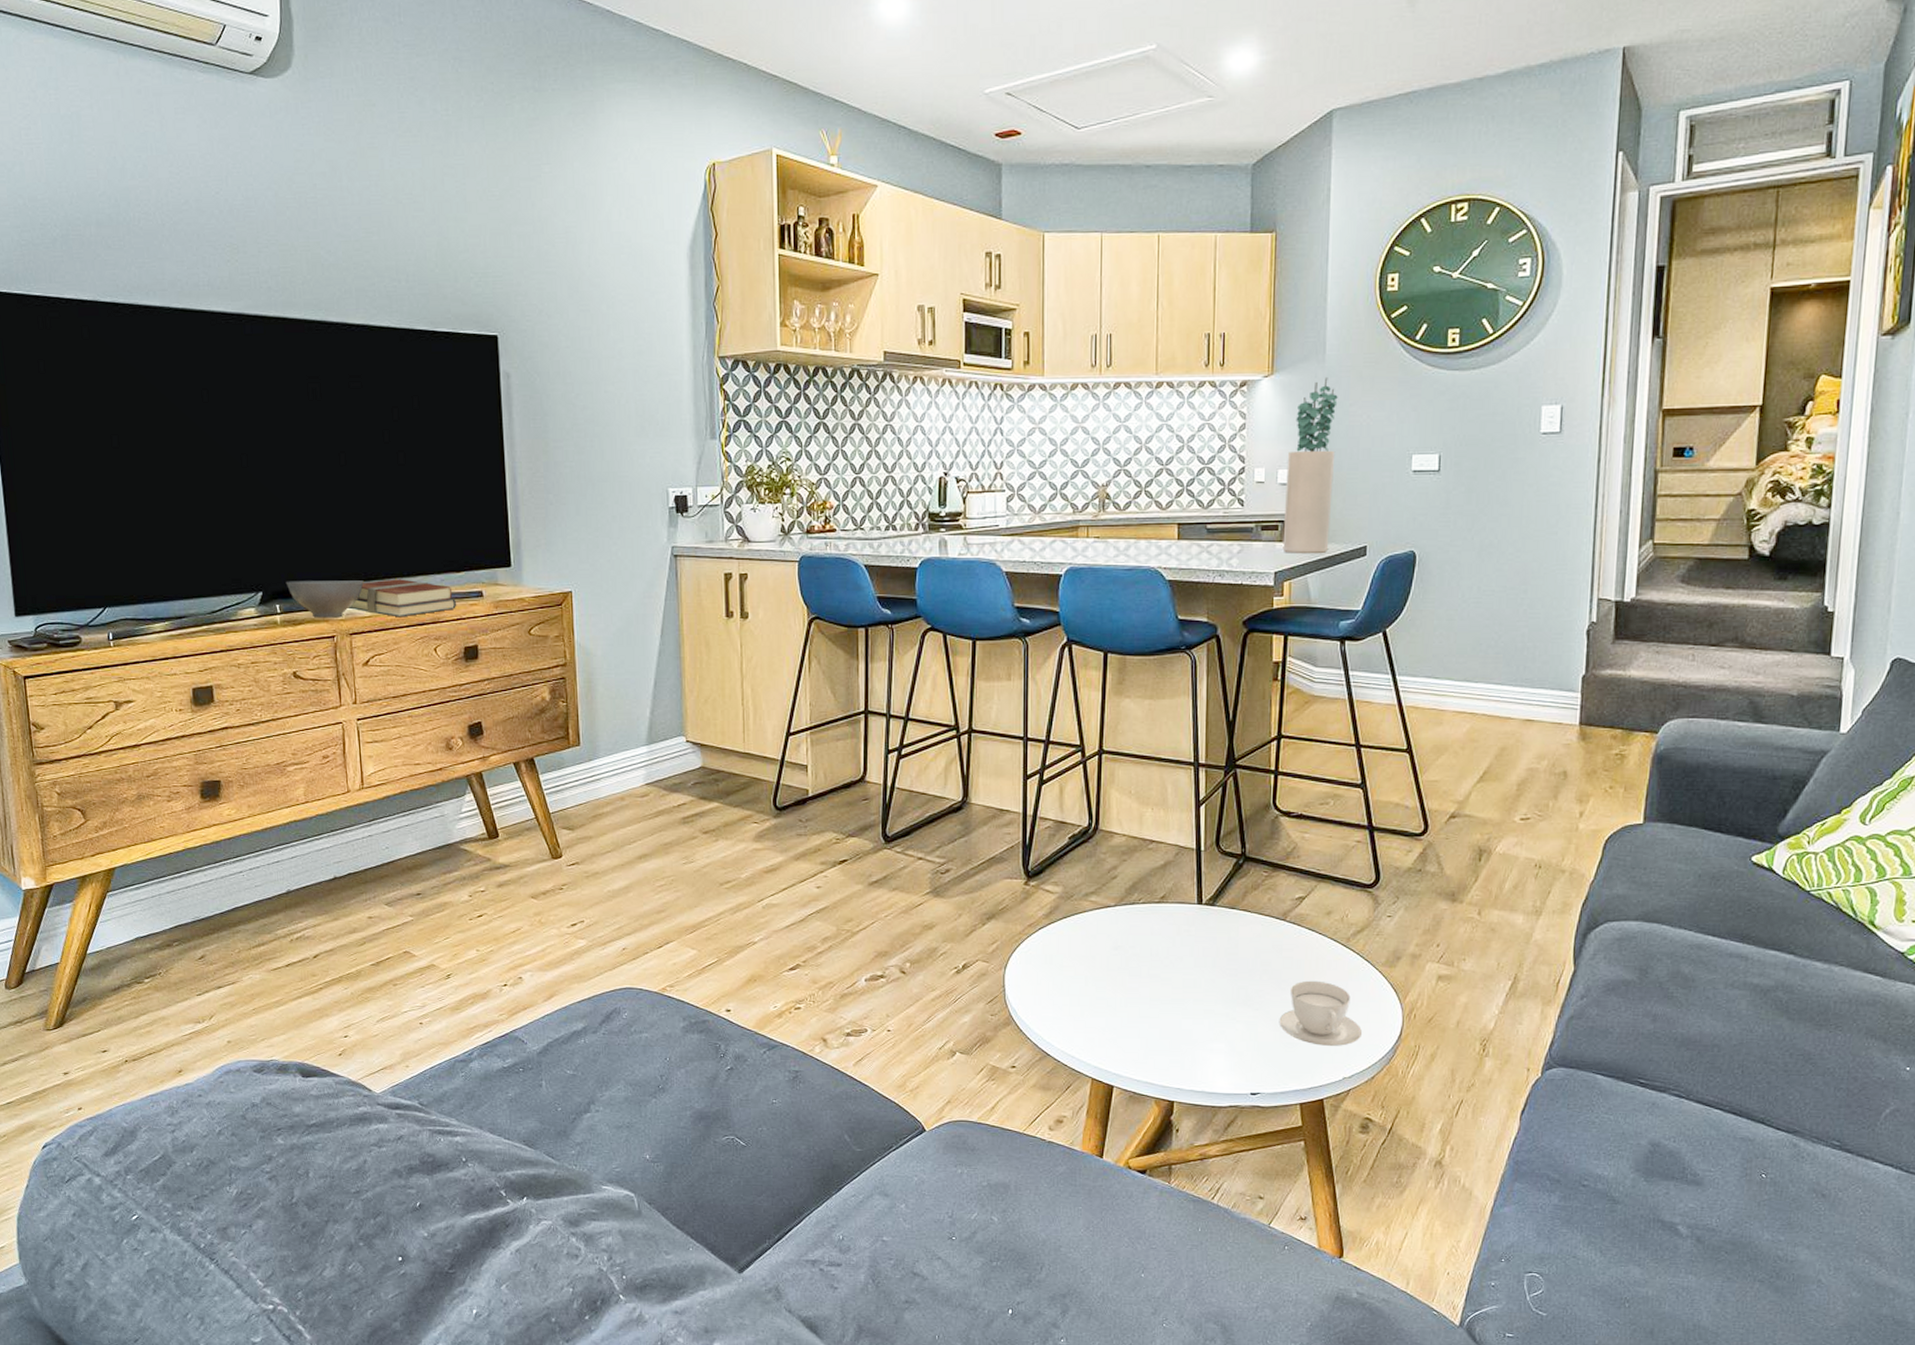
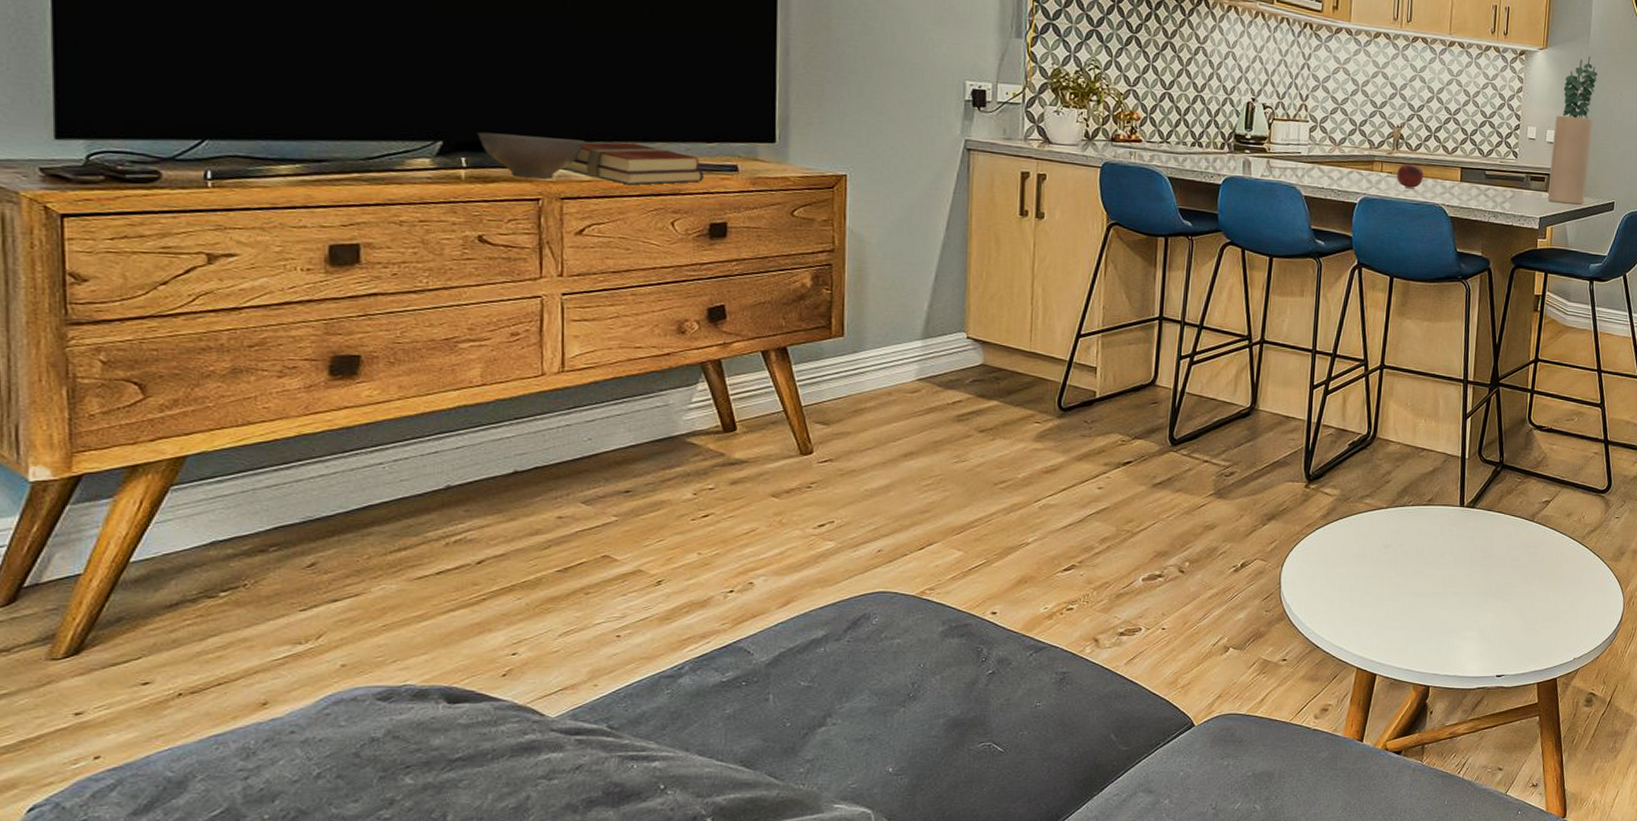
fruit: none [1105,525,1135,552] -> present [1397,164,1424,188]
teacup: present [1279,980,1363,1047] -> none [1523,574,1591,632]

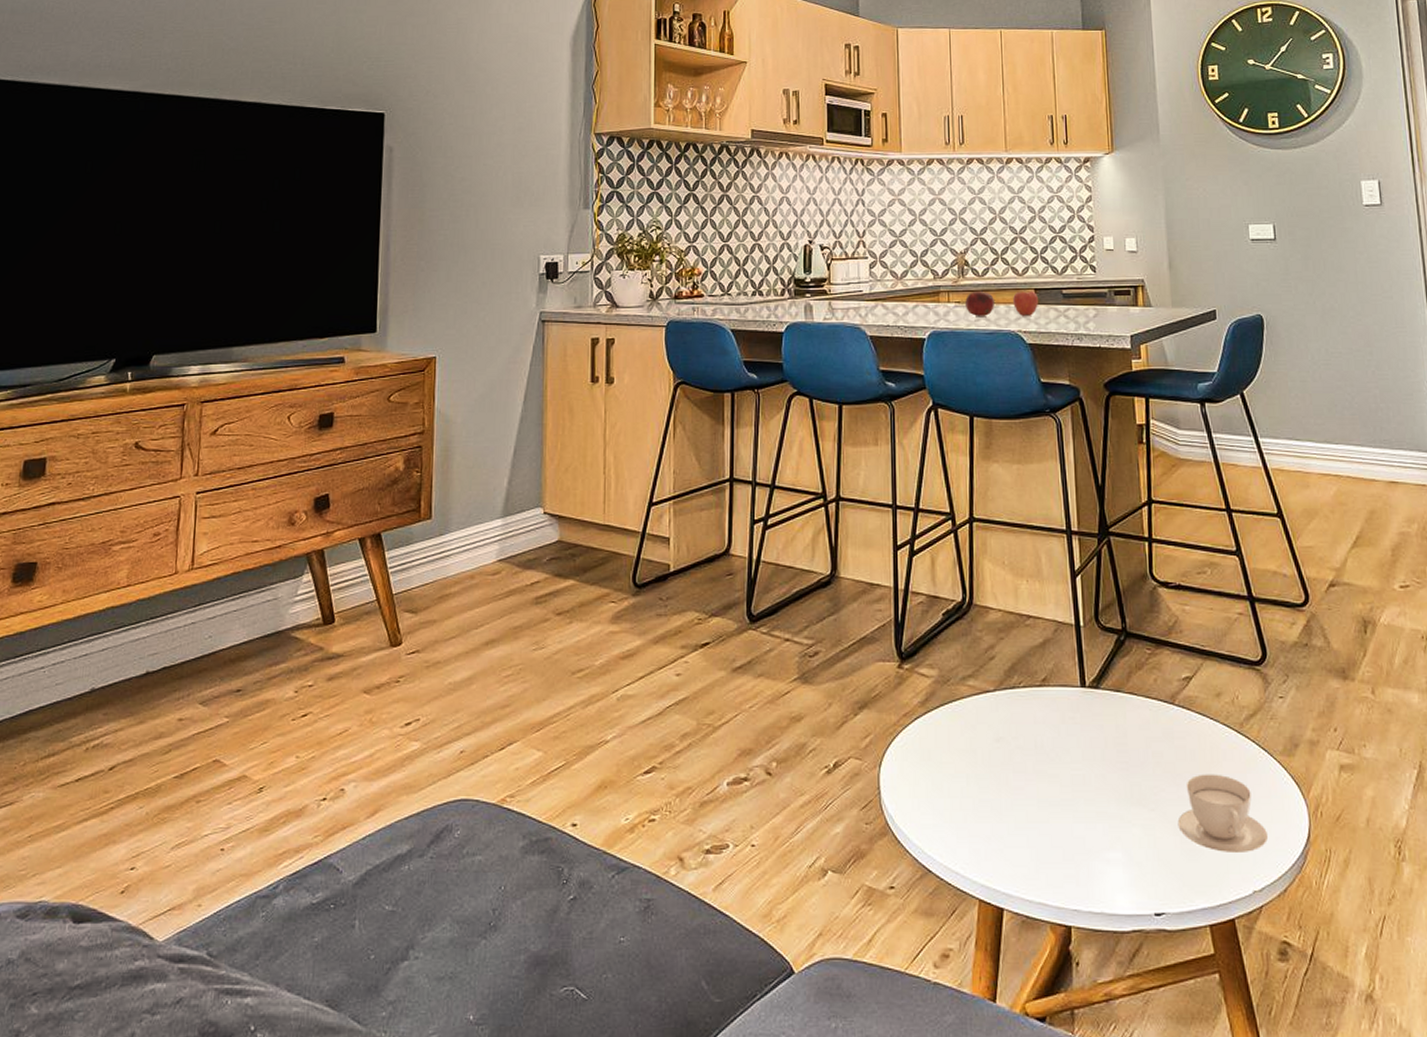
bowl: present [477,132,585,178] -> none [141,347,223,385]
books: present [562,142,703,185] -> none [204,345,316,385]
fruit: none [1440,166,1463,192] -> present [1013,288,1038,317]
teacup: none [1523,574,1591,632] -> present [1177,774,1269,854]
vase: present [1547,57,1598,206] -> none [1132,155,1180,318]

